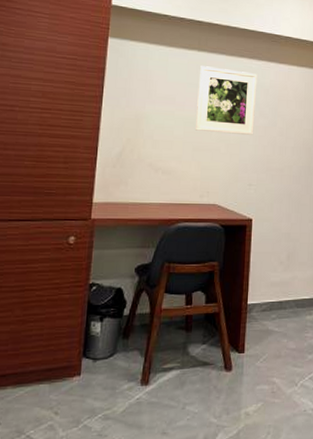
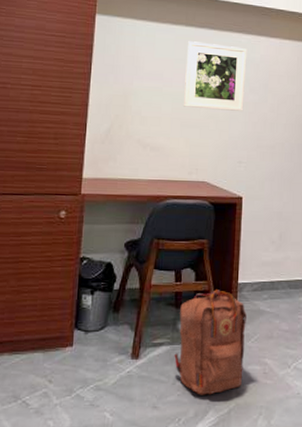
backpack: none [184,311,256,418] -> present [174,290,247,395]

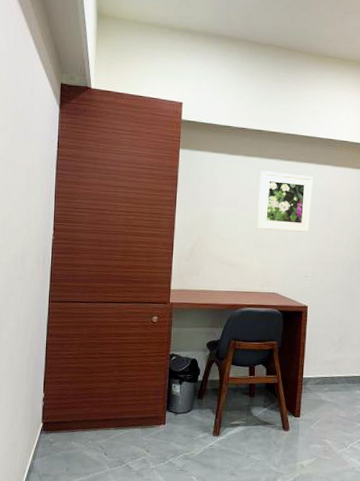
backpack: present [174,290,247,395] -> none [248,383,310,467]

